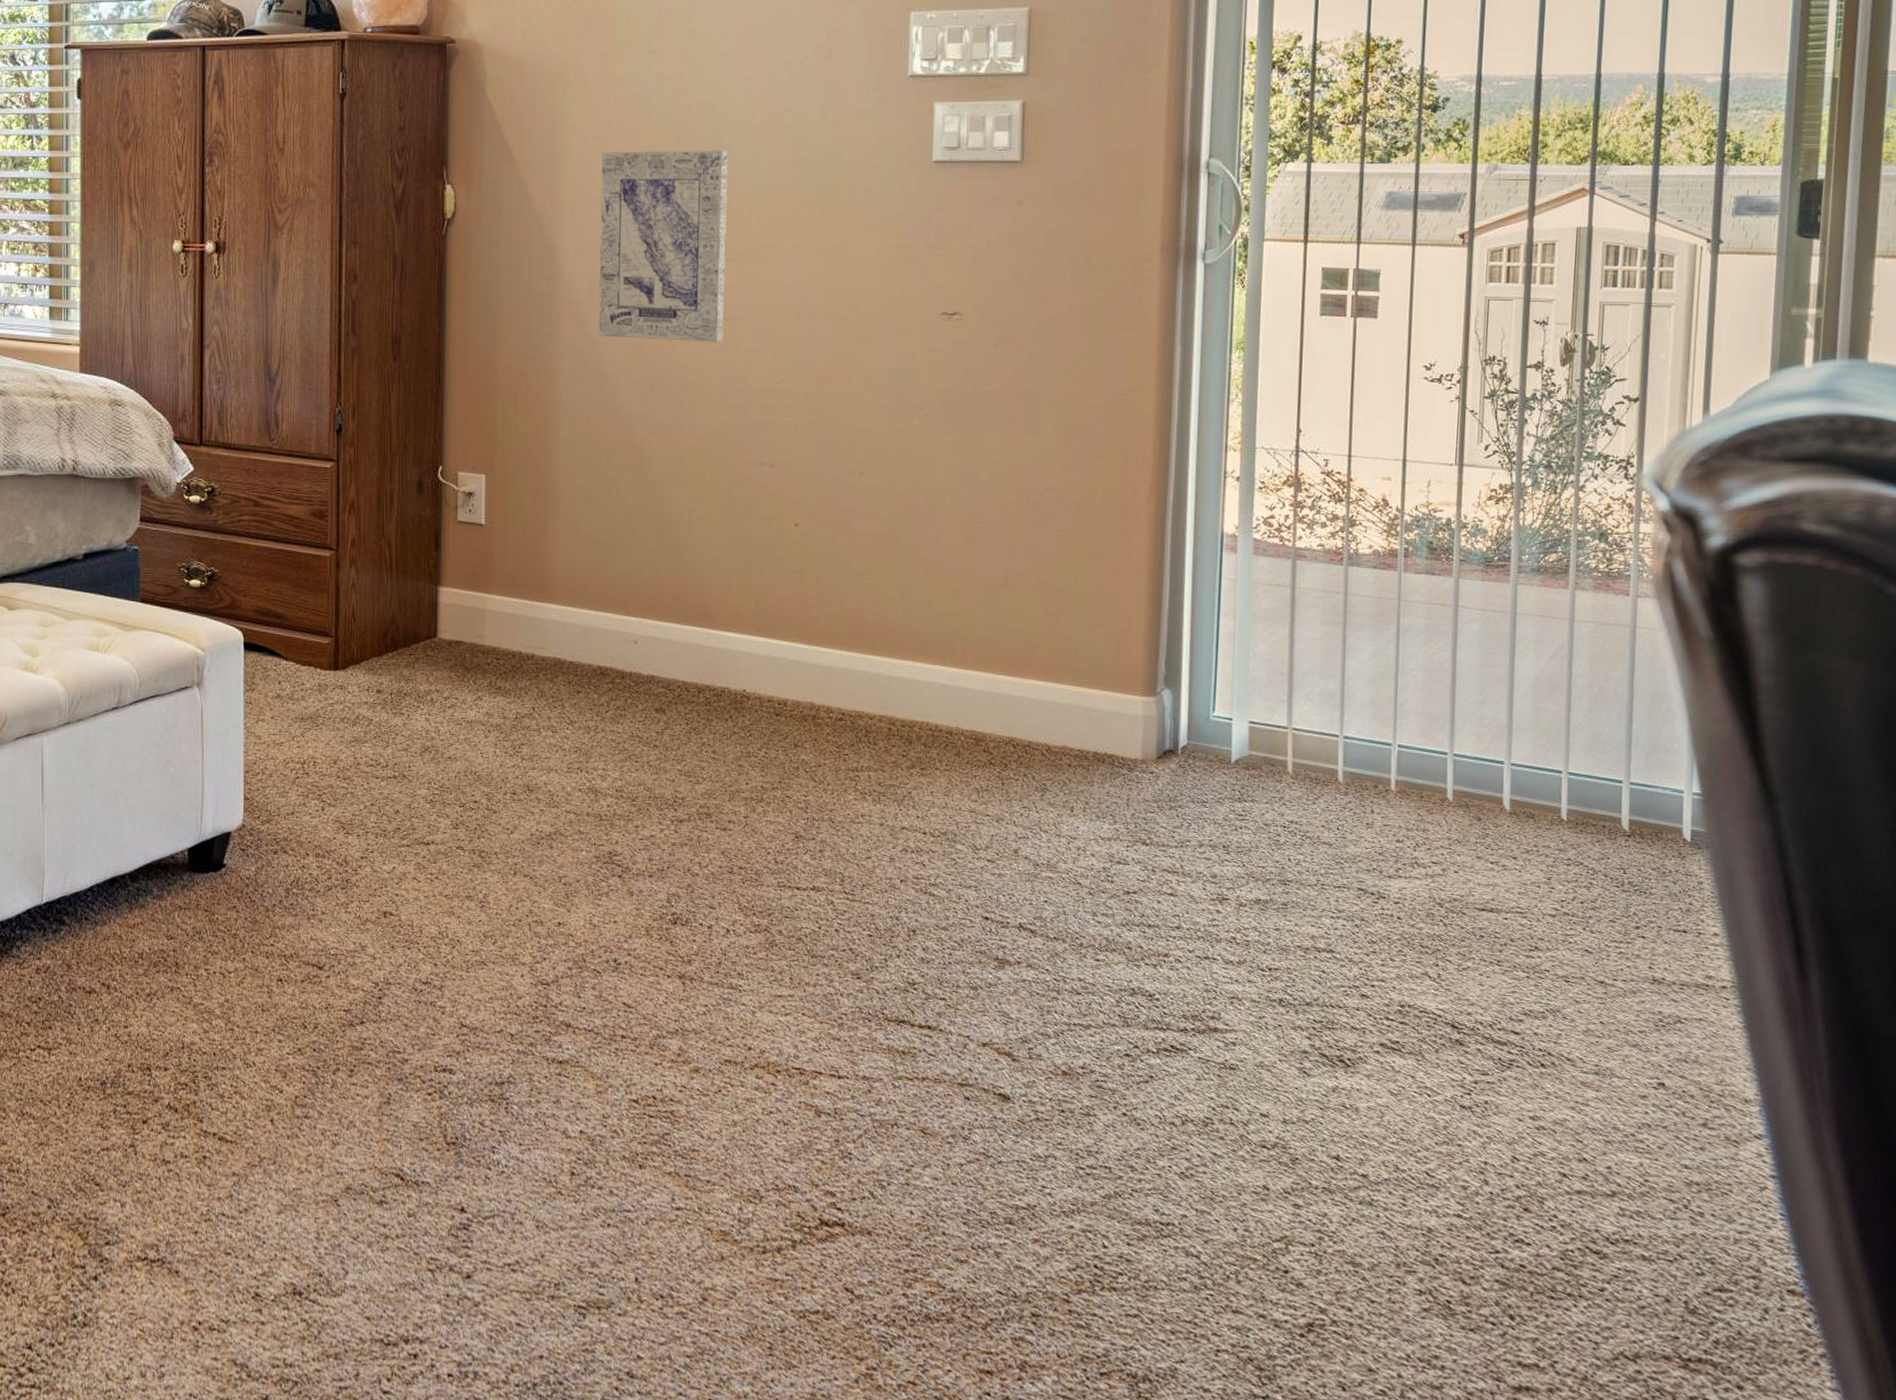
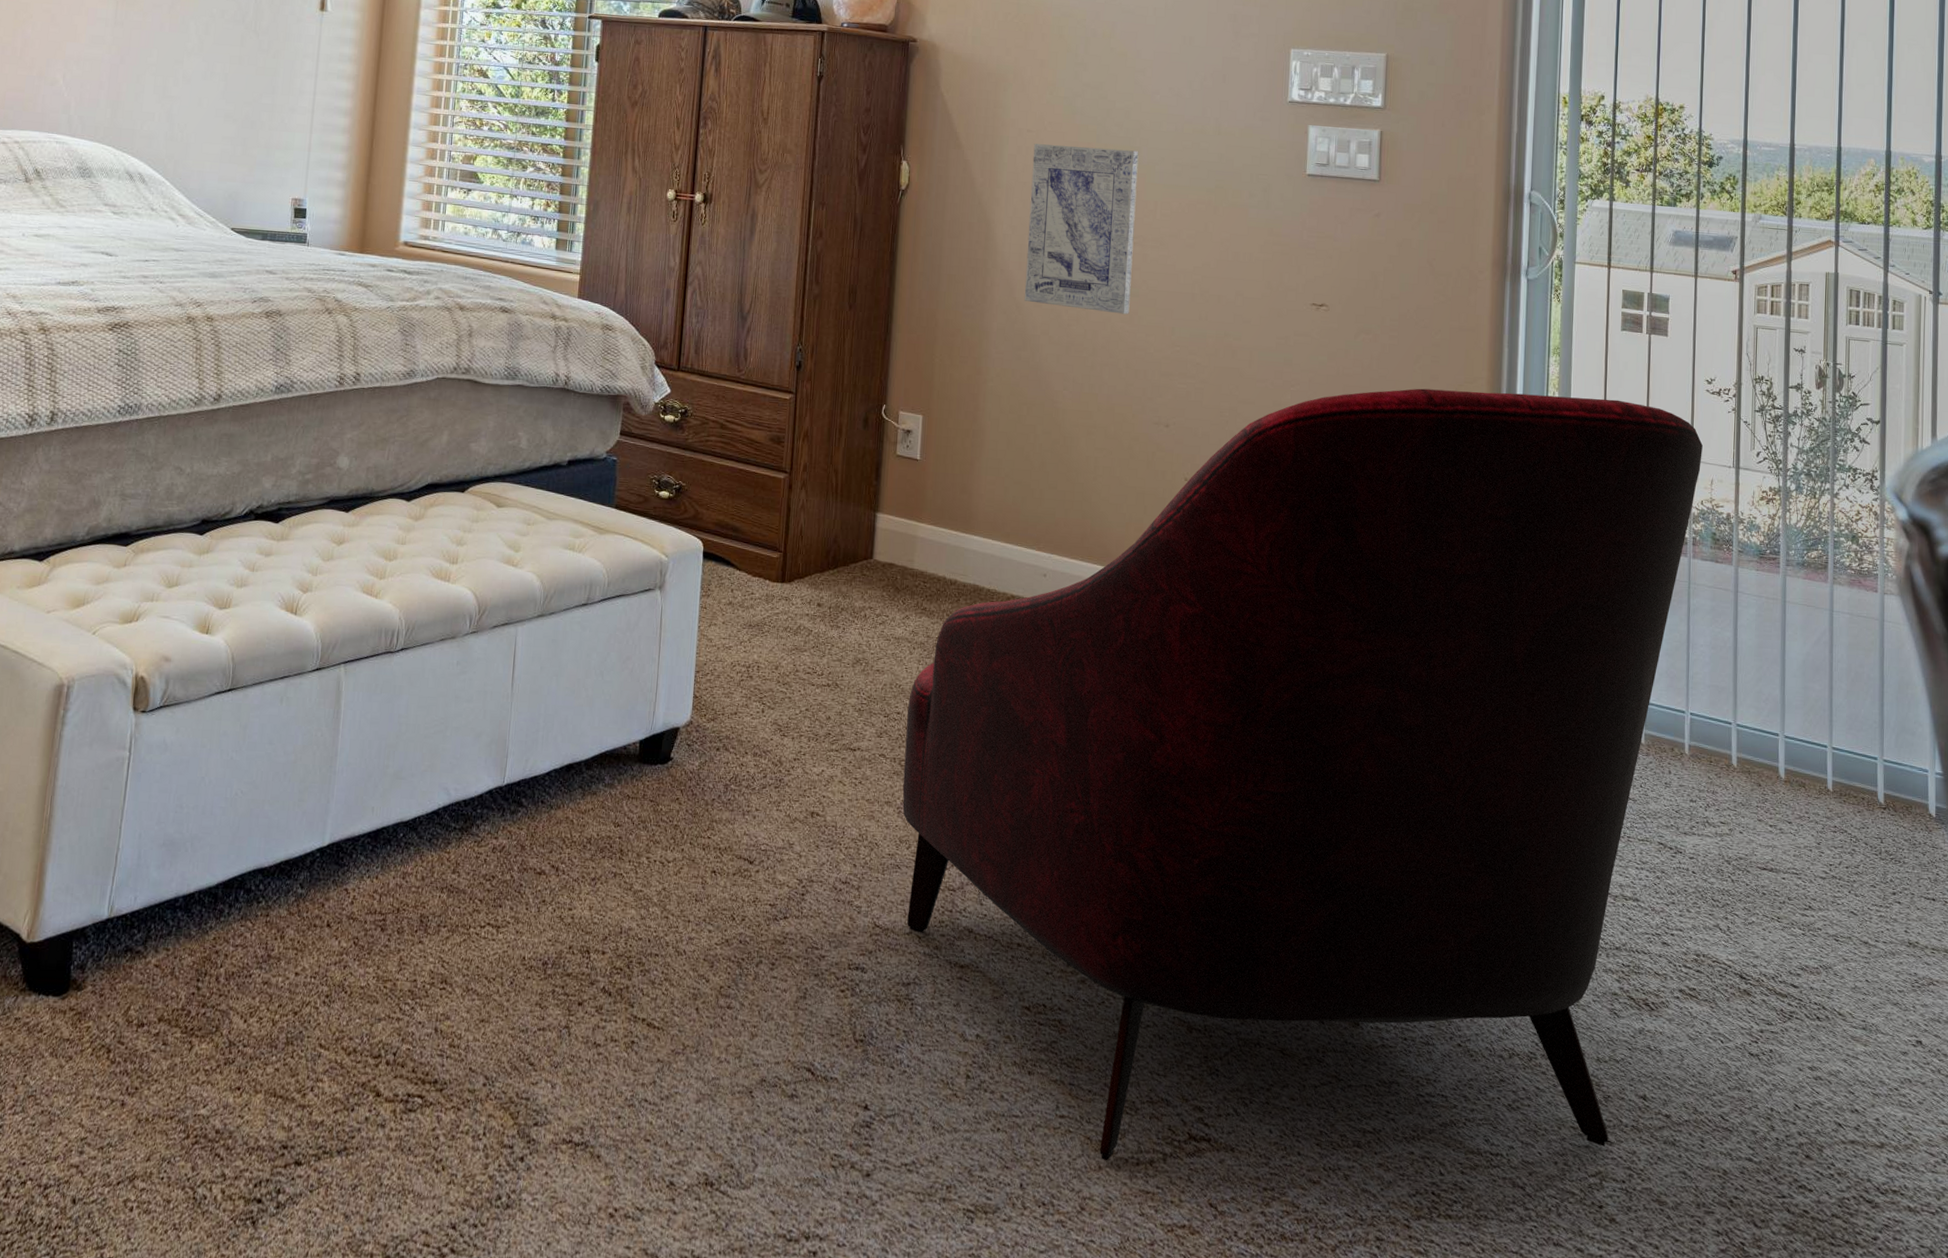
armchair: none [484,397,1418,1251] -> present [902,388,1703,1161]

